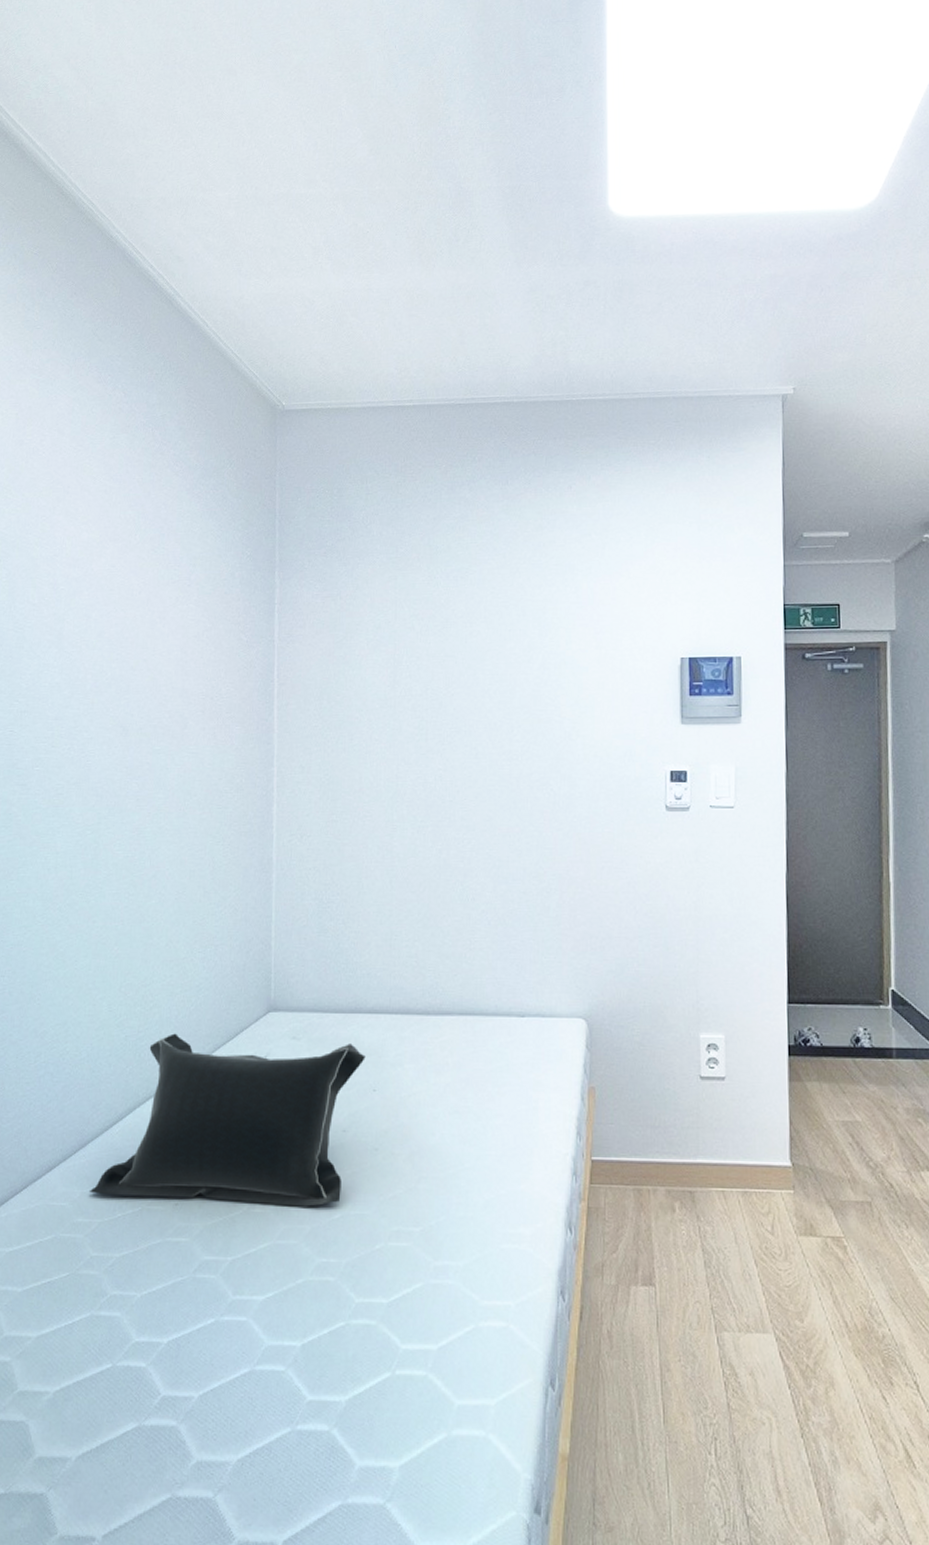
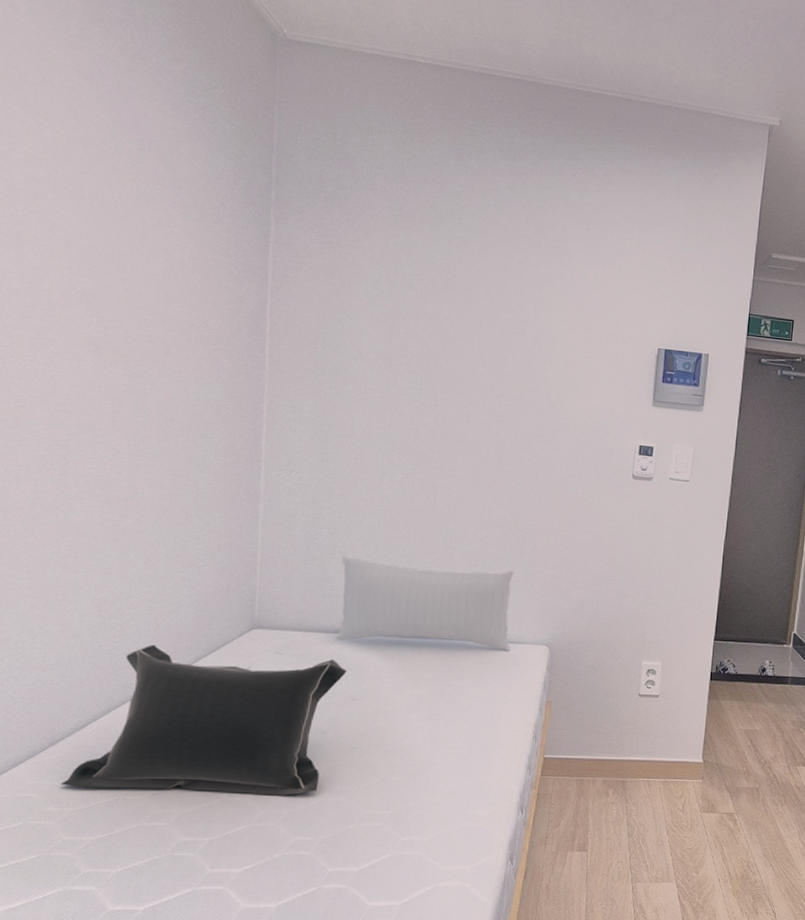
pillow: none [352,923,541,1027] -> present [335,555,514,651]

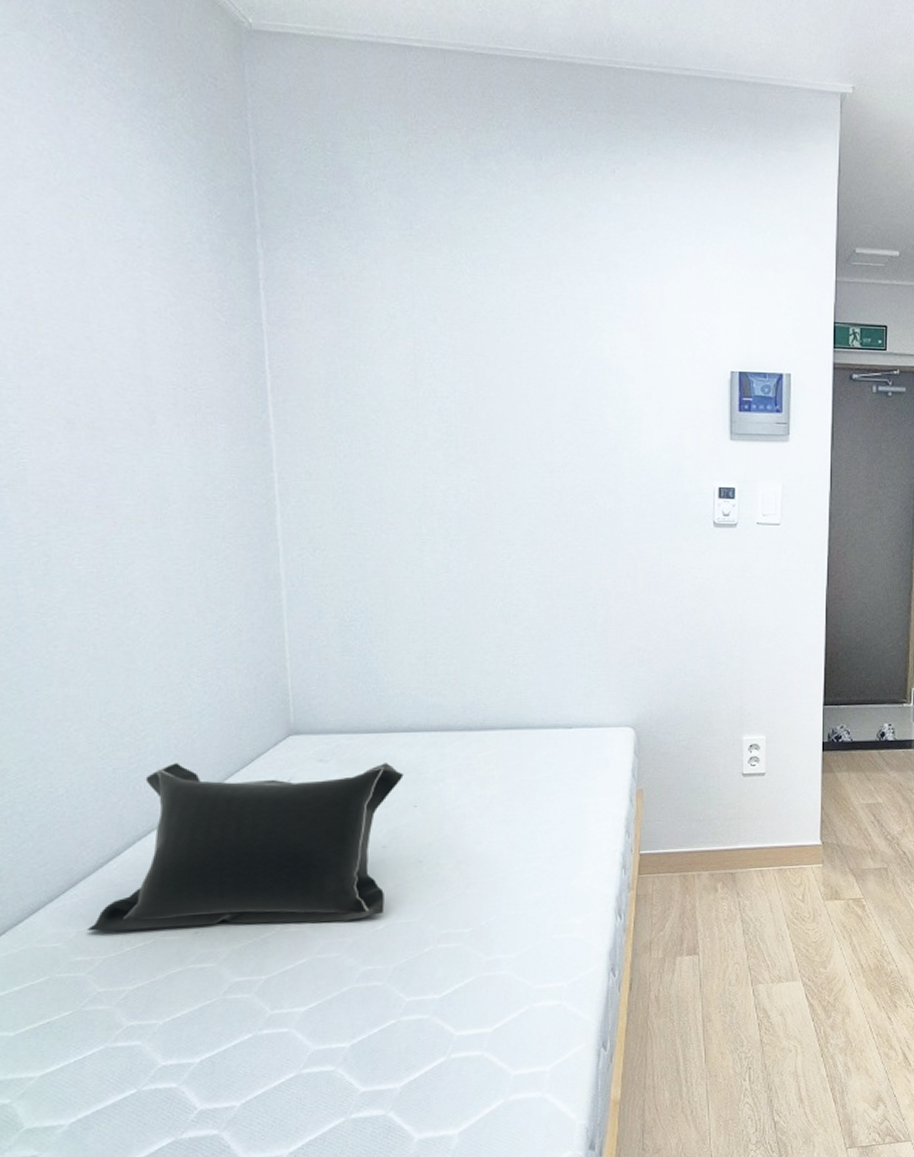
pillow: present [335,555,514,651] -> none [384,642,589,740]

